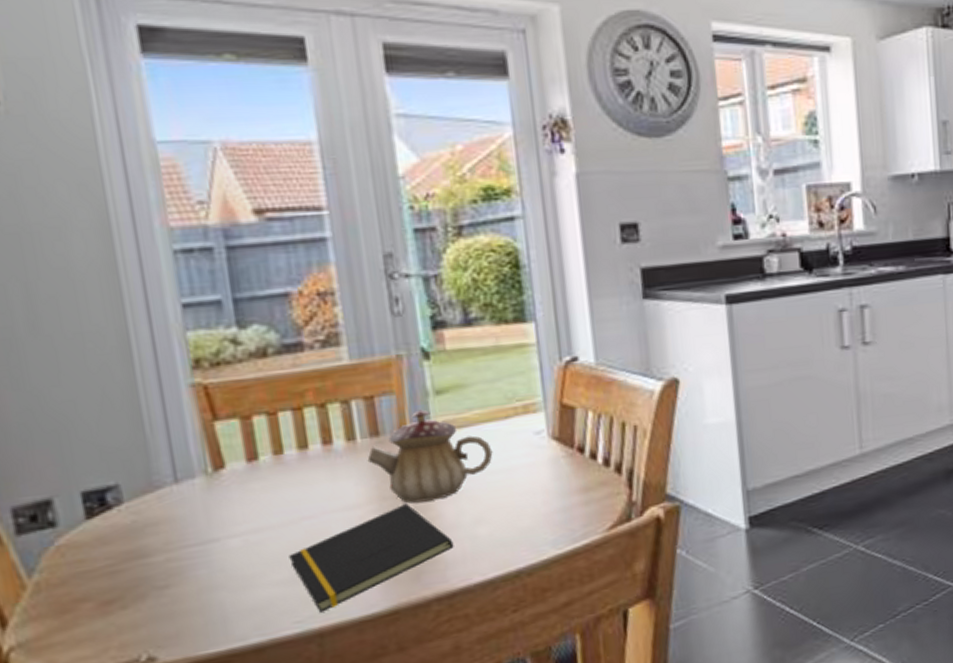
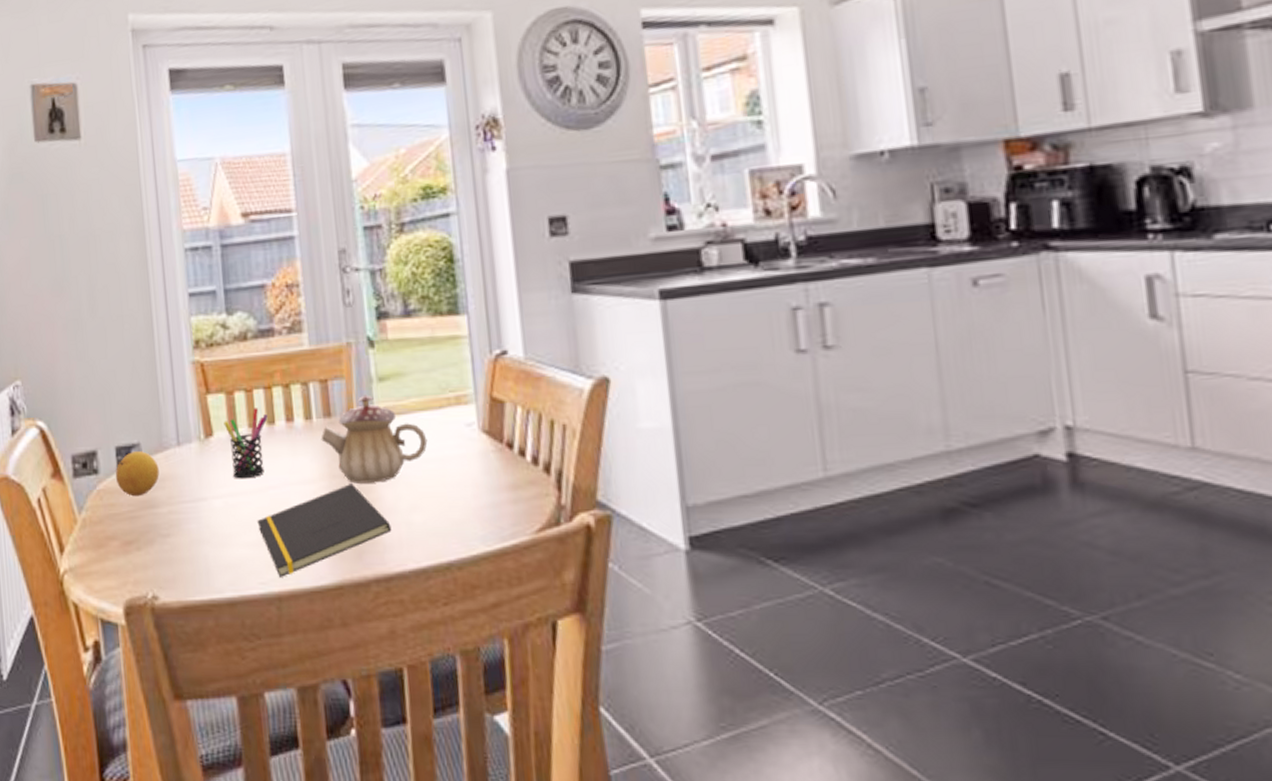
fruit: none [82,494,150,549] -> present [115,451,159,497]
pen holder: none [239,432,299,513] -> present [224,408,268,479]

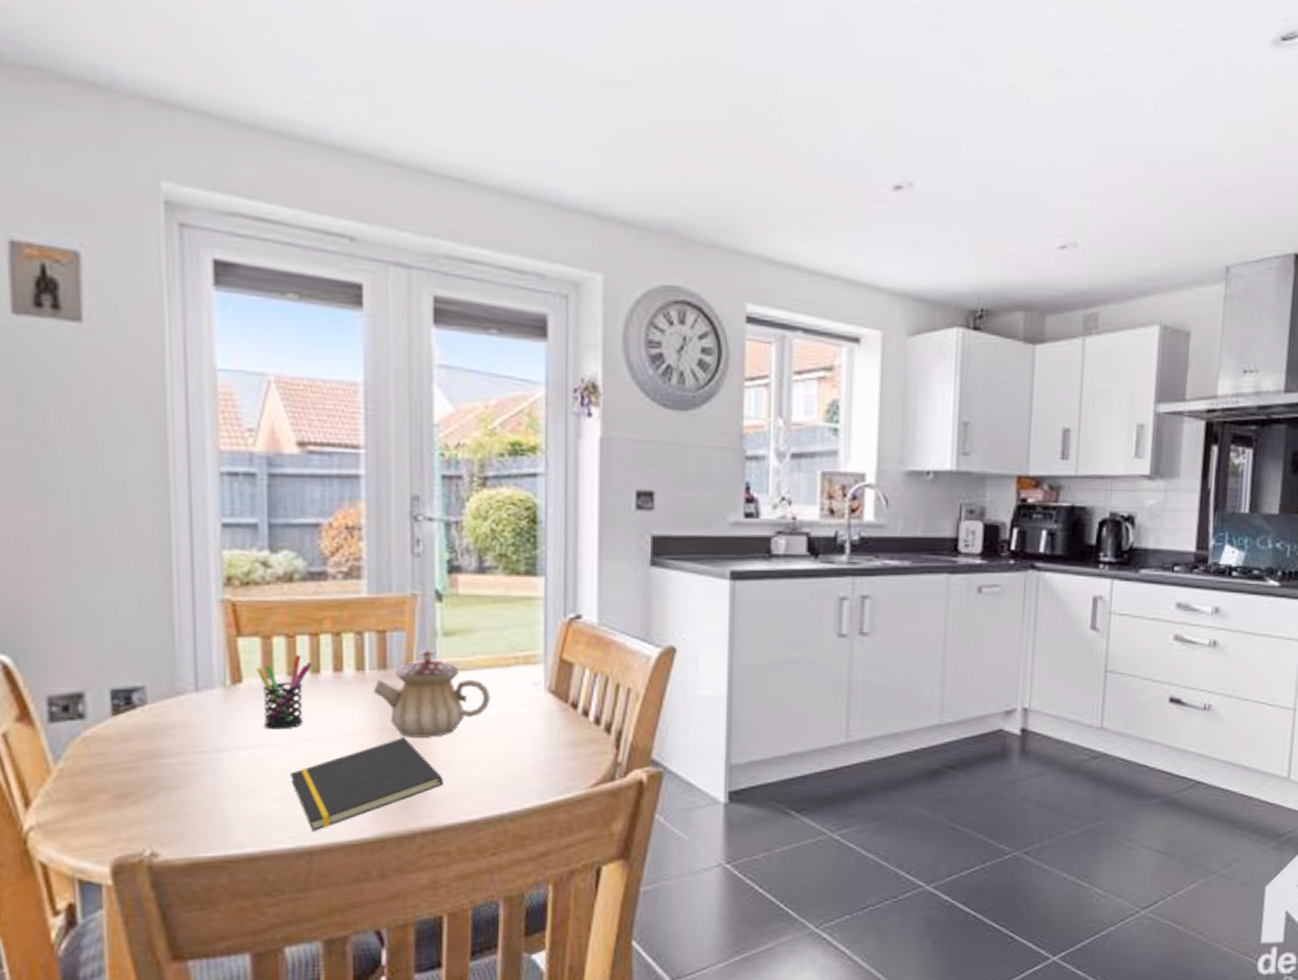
fruit: present [115,451,159,497] -> none [108,695,169,746]

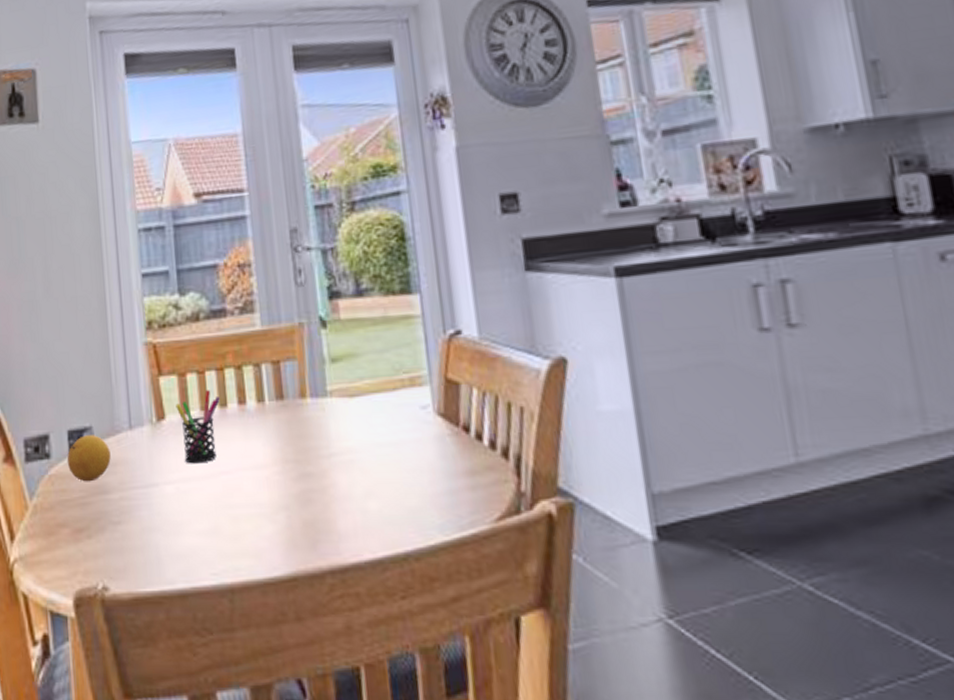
fruit: none [108,695,169,746] -> present [67,435,111,482]
notepad: present [290,738,444,831] -> none [209,469,347,568]
teapot: present [373,648,491,738] -> none [273,376,382,469]

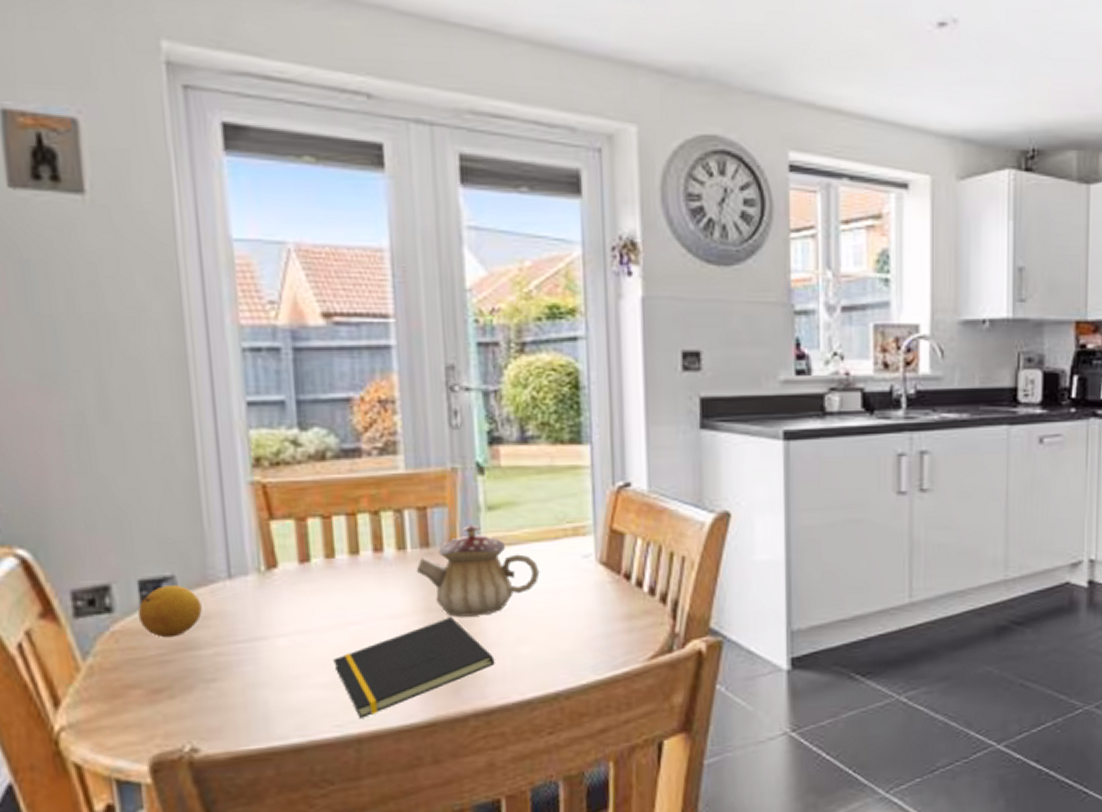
pen holder: present [176,390,220,464] -> none [292,536,350,615]
notepad: none [209,469,347,568] -> present [333,617,495,718]
teapot: none [273,376,382,469] -> present [416,524,540,617]

